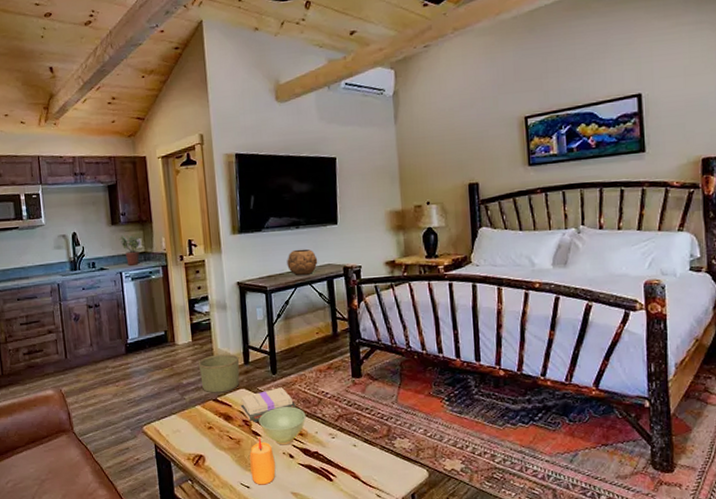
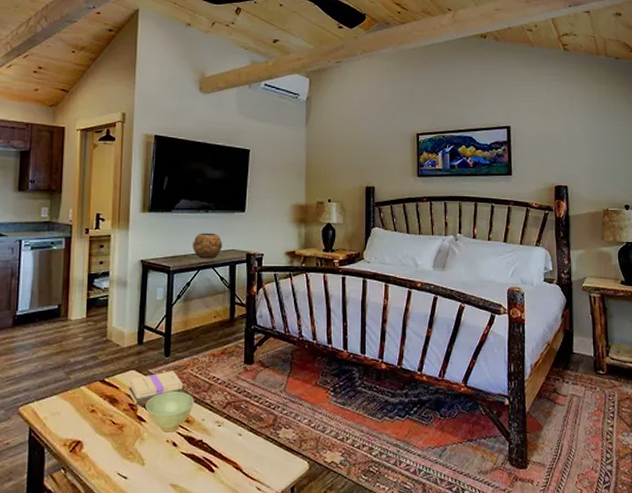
potted plant: present [118,235,140,266] -> none [23,202,45,234]
basket: present [197,354,240,393] -> none [89,333,134,374]
candle: present [249,436,276,485] -> none [130,422,157,476]

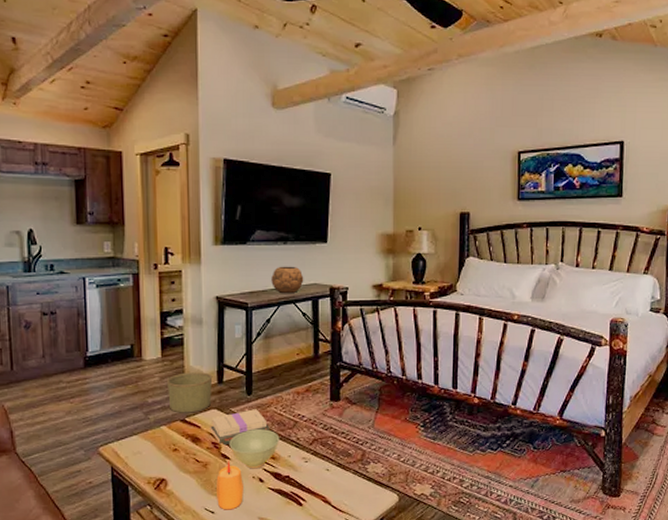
basket: none [89,333,134,374] -> present [166,372,213,413]
candle: none [130,422,157,476] -> present [216,460,244,510]

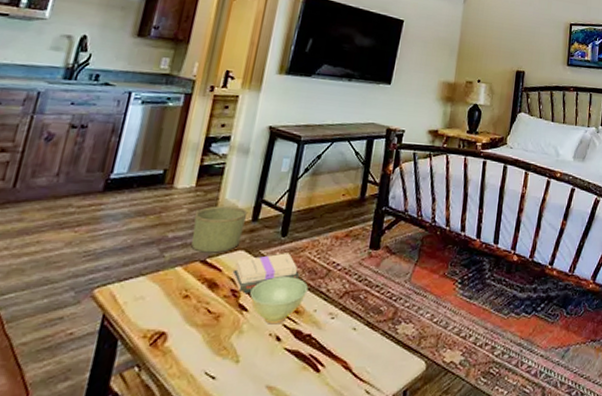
candle: present [216,460,244,510] -> none [221,312,258,375]
decorative bowl: present [271,266,304,294] -> none [329,102,363,131]

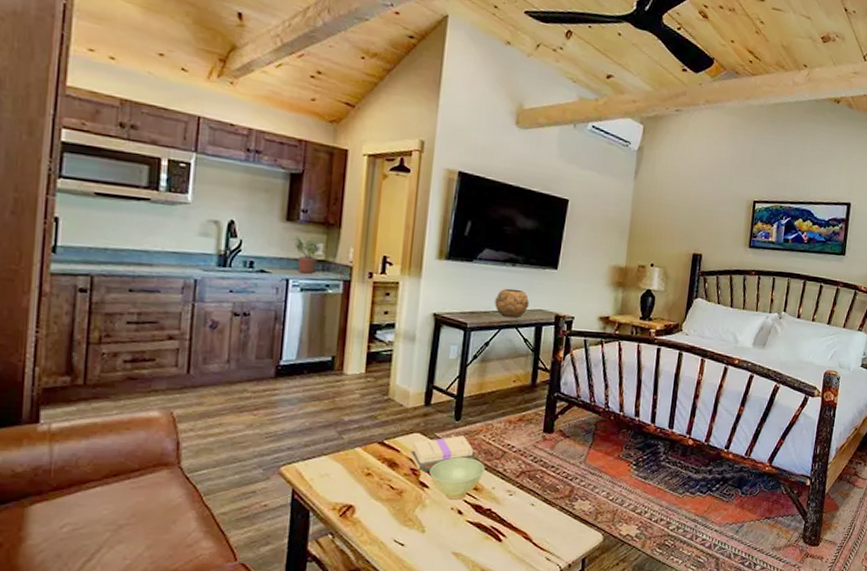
potted plant: none [140,50,167,87] -> present [292,235,320,274]
basket: present [191,206,248,253] -> none [367,391,420,436]
decorative bowl: none [329,102,363,131] -> present [495,288,530,318]

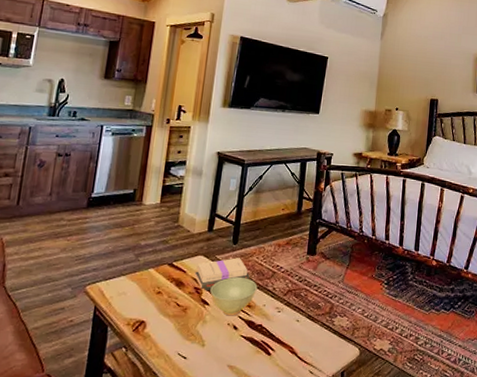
potted plant: present [292,235,320,274] -> none [107,89,129,121]
decorative bowl: present [495,288,530,318] -> none [267,130,296,155]

